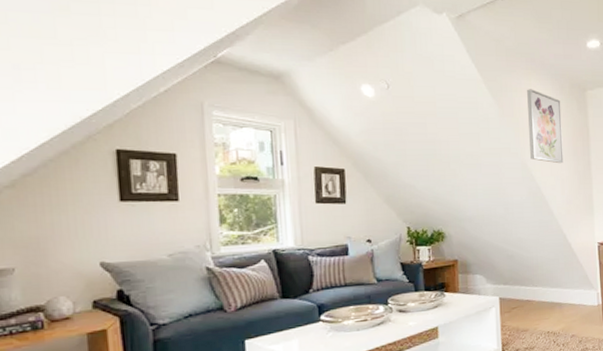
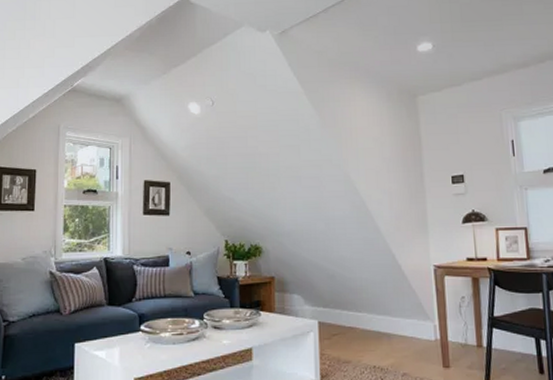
wall art: present [527,89,564,164] -> none [350,98,392,176]

